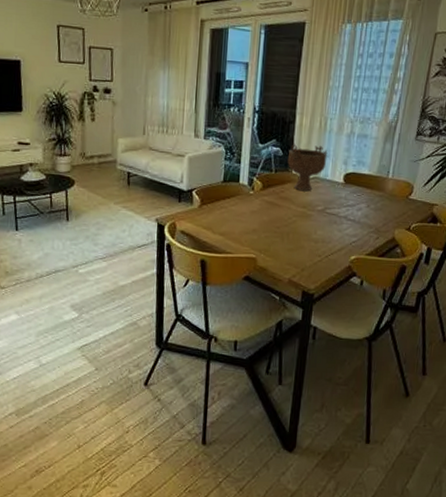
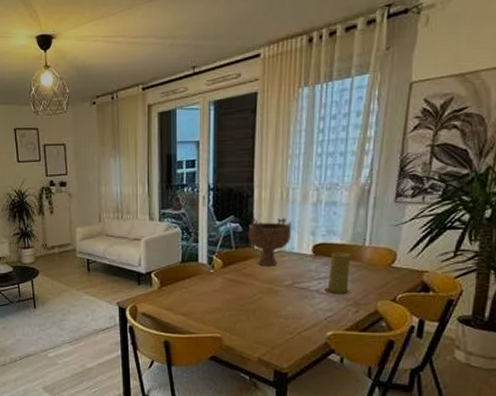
candle: none [351,182,376,222] -> present [324,252,352,295]

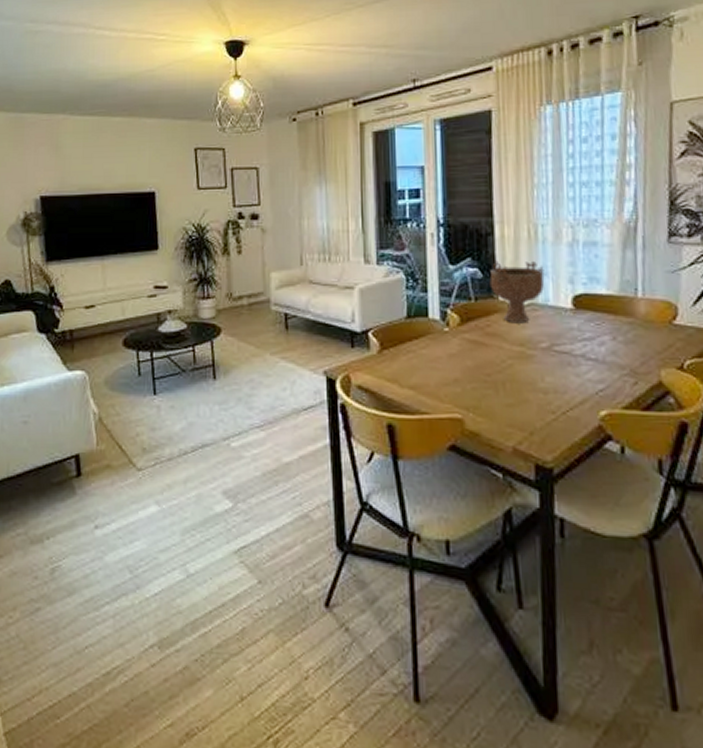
candle: present [324,252,352,295] -> none [591,305,627,361]

